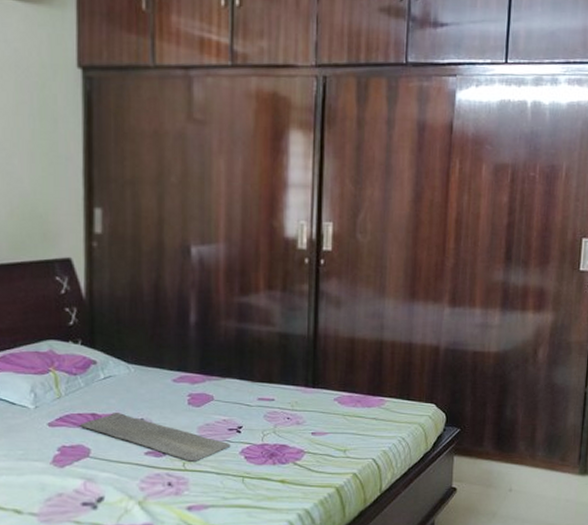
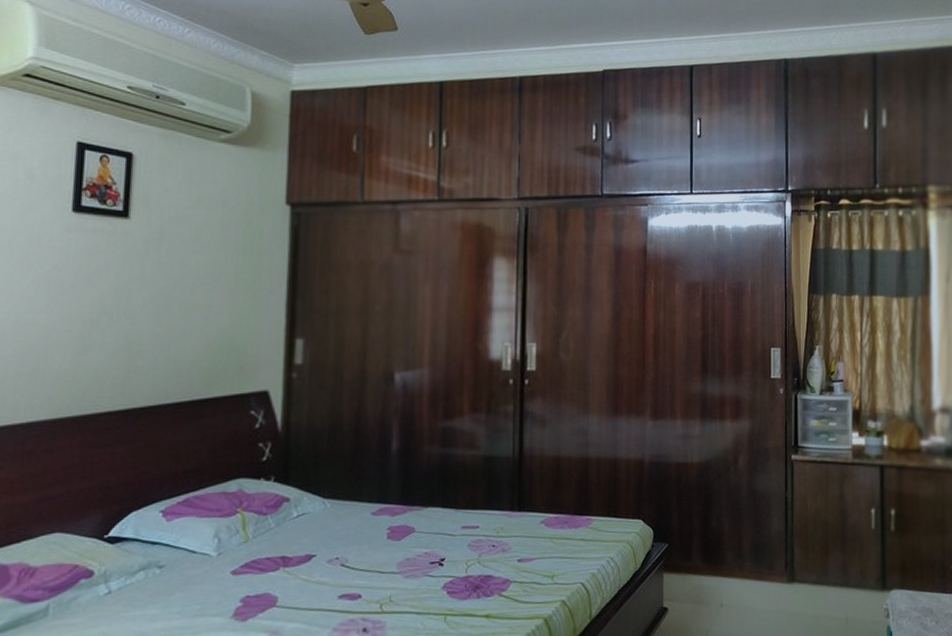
bath mat: present [81,411,231,462] -> none [268,552,432,602]

